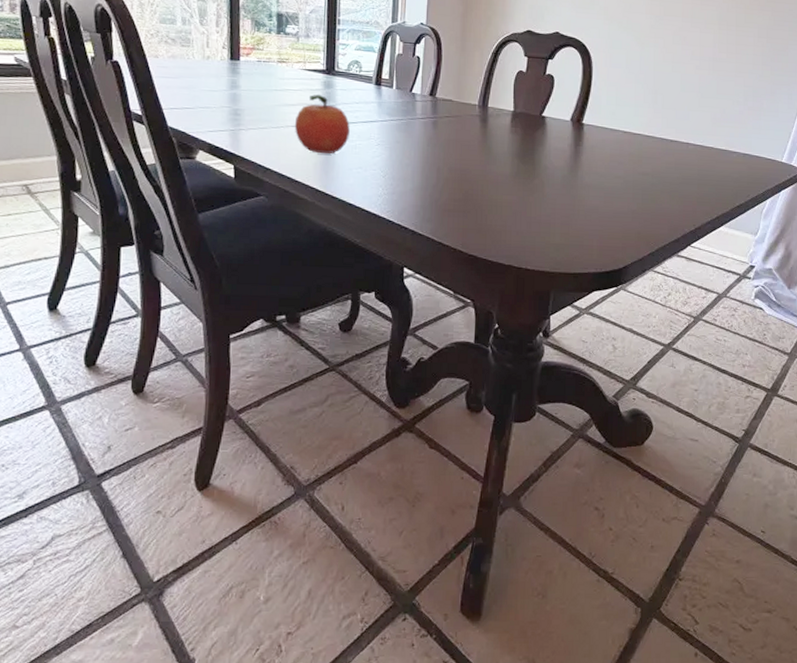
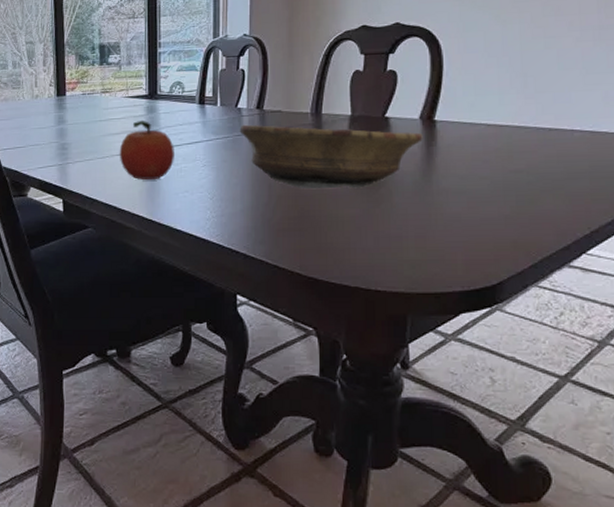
decorative bowl: none [413,109,572,178] -> present [239,124,423,190]

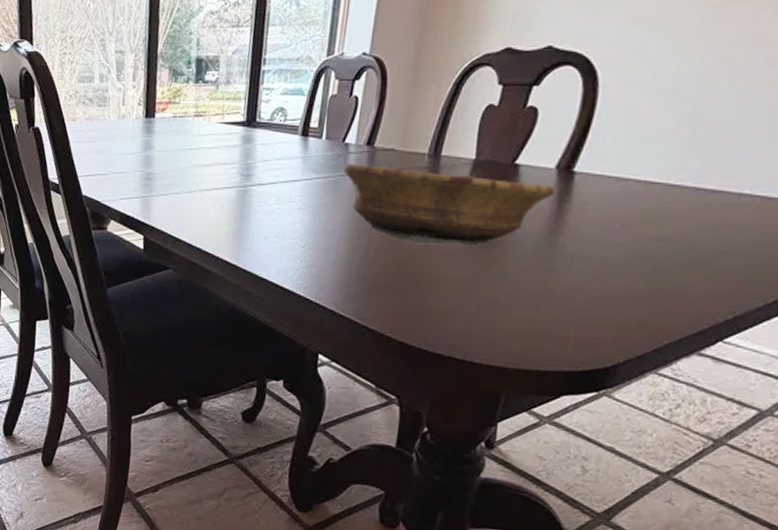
fruit: present [119,119,174,180] -> none [207,150,269,220]

